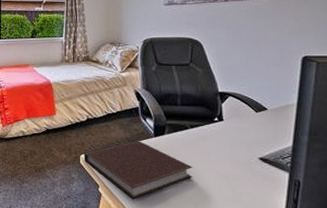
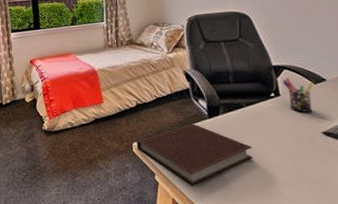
pen holder: none [227,104,255,139] -> present [282,78,314,113]

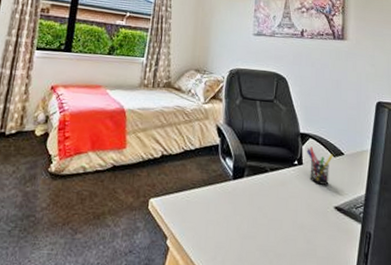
notebook: present [136,124,254,186] -> none [152,183,270,255]

